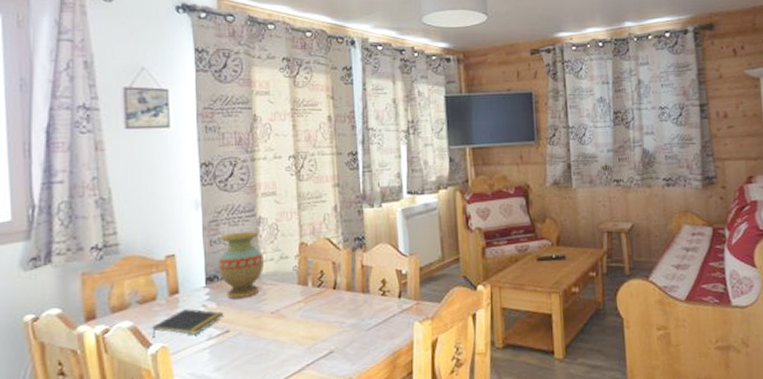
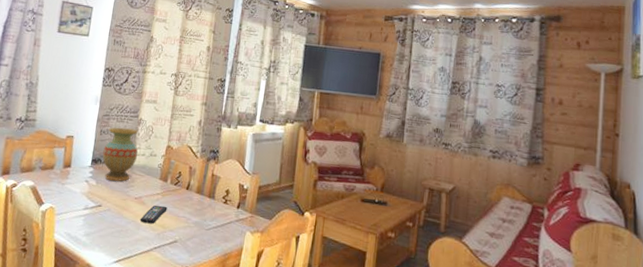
notepad: present [152,309,224,338] -> none [45,181,100,203]
remote control: none [282,314,314,340] -> present [140,204,168,224]

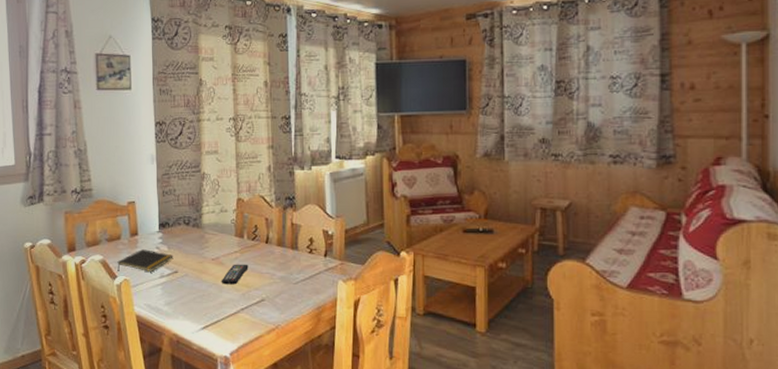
notepad: none [45,181,100,203] -> present [117,249,174,272]
vase: present [102,127,138,182] -> none [169,185,207,243]

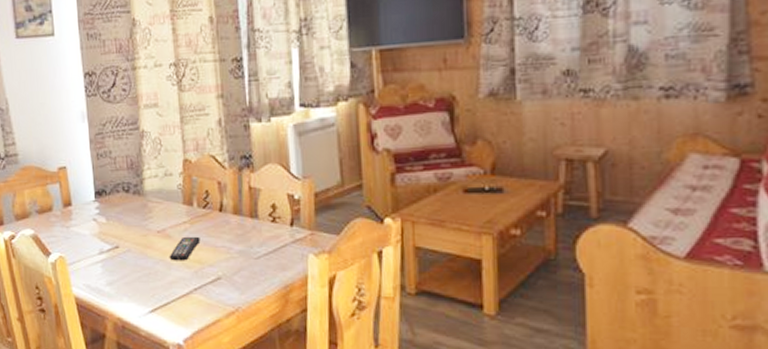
notepad: present [117,249,174,272] -> none [50,222,113,247]

